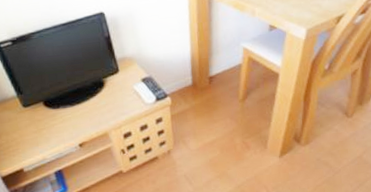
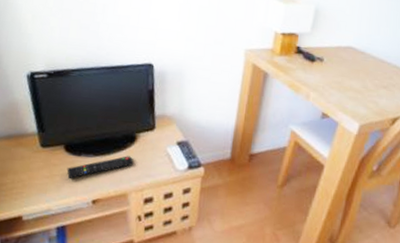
remote control: none [50,100,107,130] -> present [67,156,134,179]

